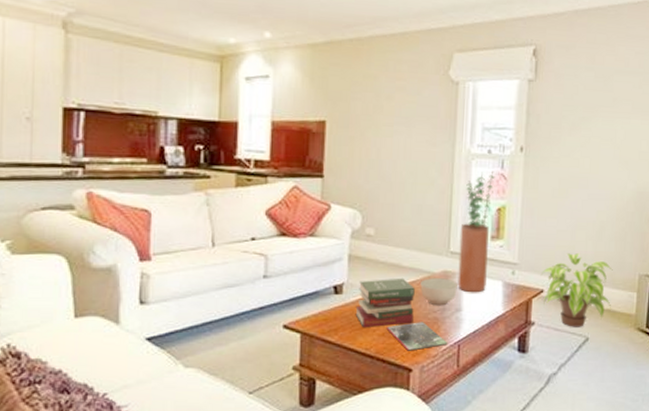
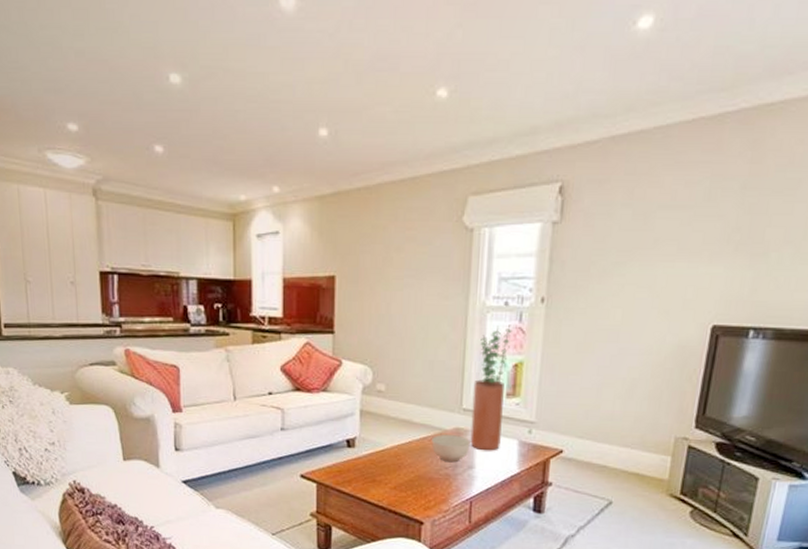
books: present [355,278,415,327] -> none [367,433,426,480]
magazine: present [386,322,448,351] -> none [398,477,460,505]
plant: present [541,252,612,327] -> none [561,411,643,490]

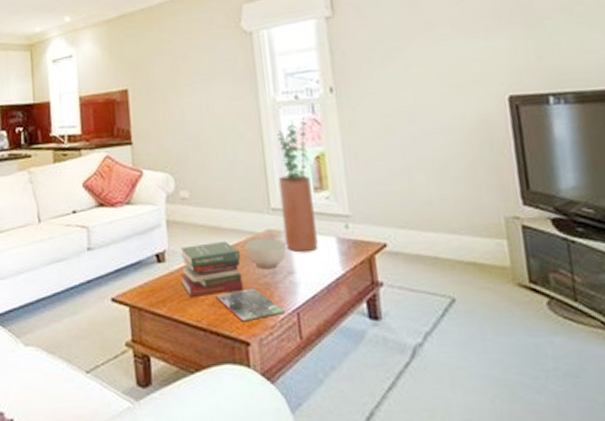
books: none [367,433,426,480] -> present [180,240,243,297]
magazine: none [398,477,460,505] -> present [215,288,286,322]

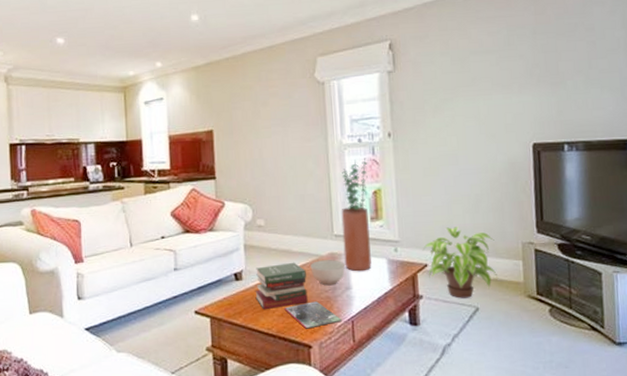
plant: none [380,196,476,287] -> present [423,225,497,298]

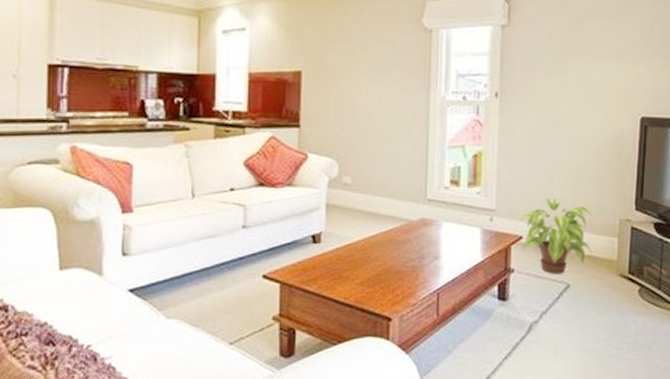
books: present [255,262,308,309] -> none [334,226,393,276]
magazine: present [284,301,342,329] -> none [365,270,427,300]
bowl: present [310,259,345,286] -> none [398,226,435,254]
vase: present [341,158,372,272] -> none [435,117,471,241]

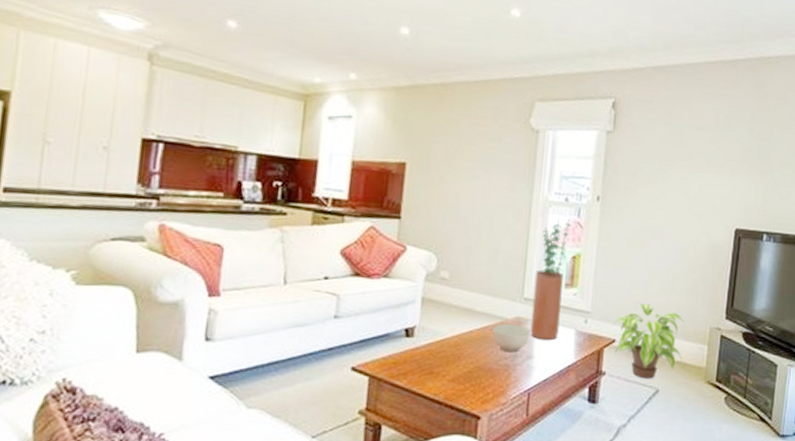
bowl: none [398,226,435,254] -> present [492,324,530,353]
vase: none [435,117,471,241] -> present [530,219,572,341]

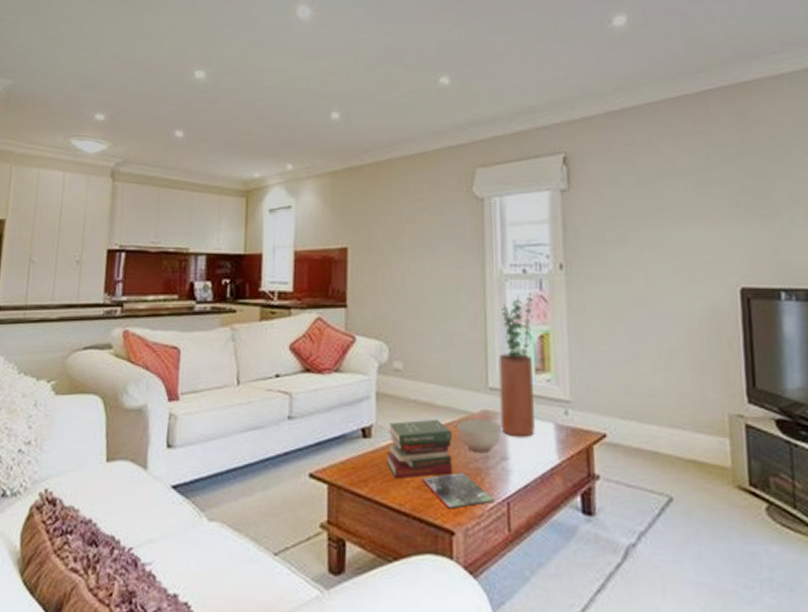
books: none [425,322,487,372] -> present [386,419,452,478]
magazine: none [456,368,518,398] -> present [421,472,495,509]
plant: present [614,303,684,379] -> none [601,386,697,483]

